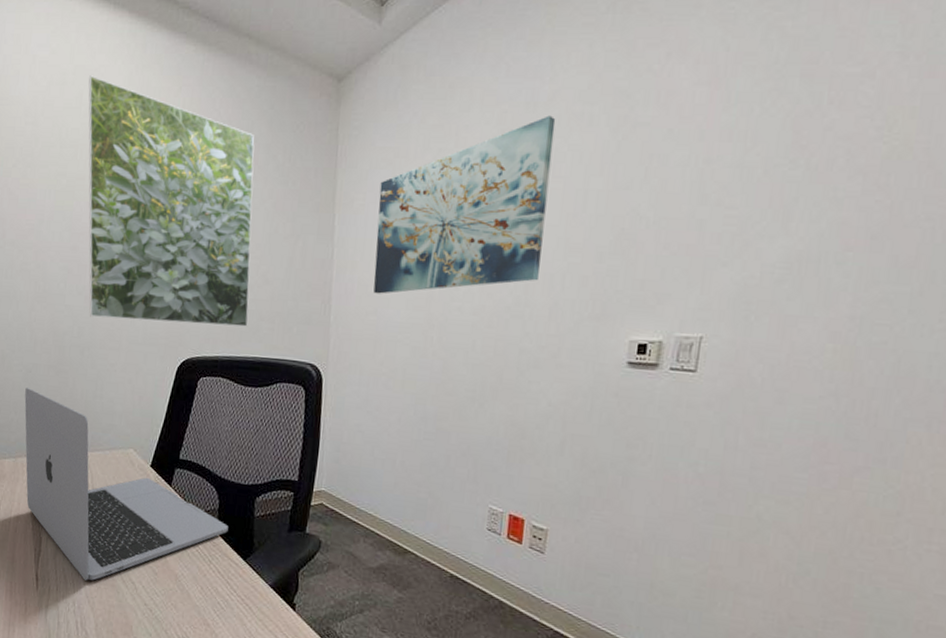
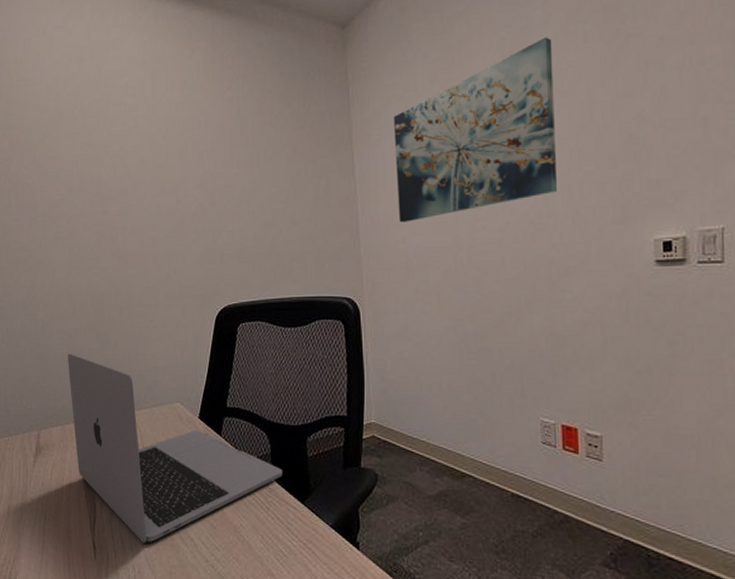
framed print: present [88,75,255,327] -> none [106,49,281,277]

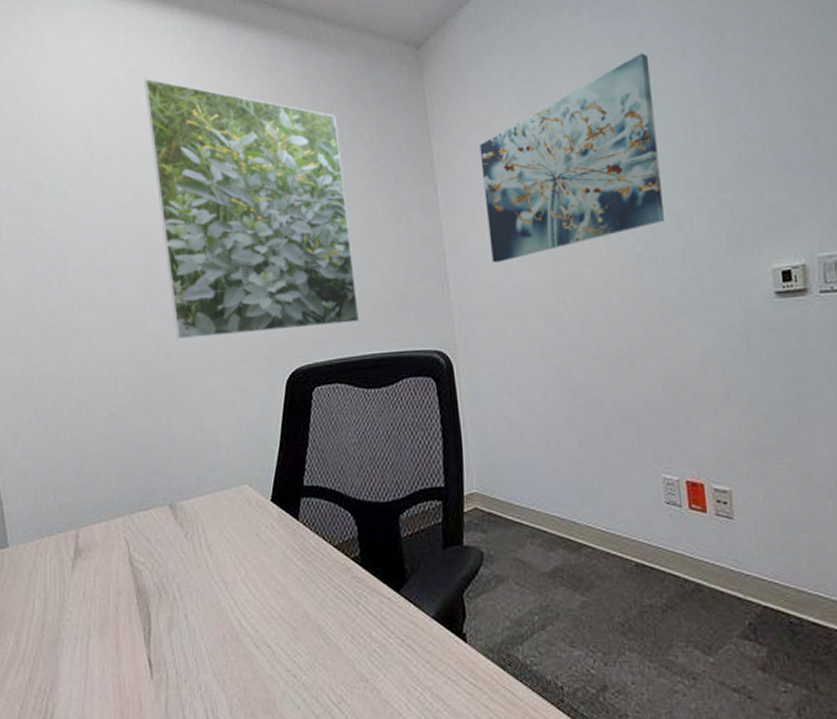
laptop: present [68,354,283,543] -> none [110,434,373,655]
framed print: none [106,49,281,277] -> present [144,78,360,340]

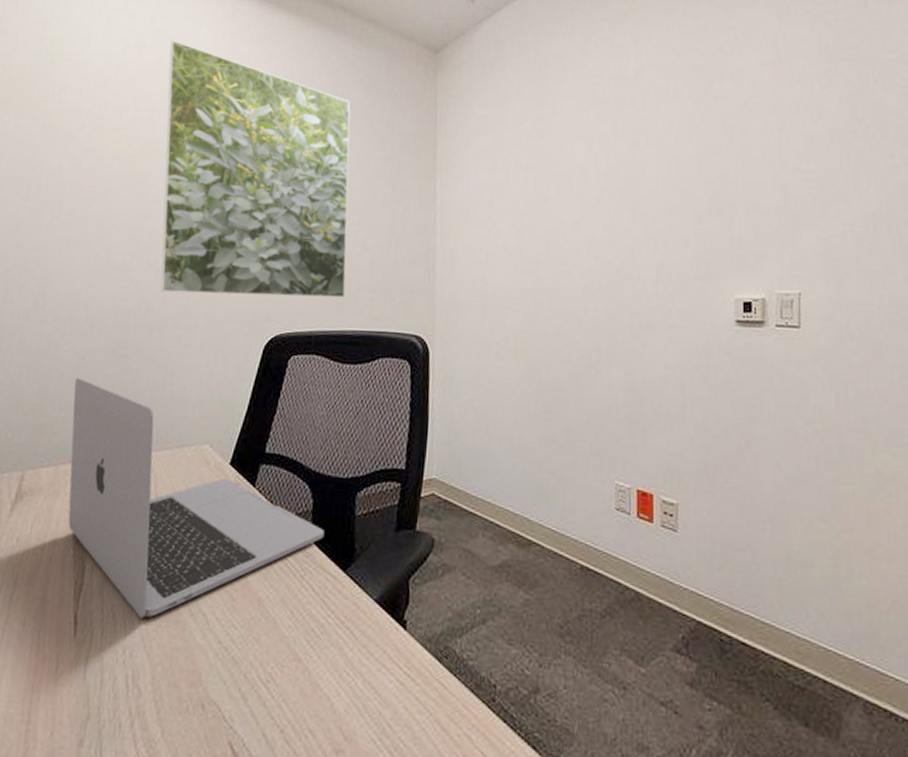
laptop: none [110,434,373,655] -> present [68,378,325,618]
wall art: present [479,53,664,263] -> none [479,88,644,259]

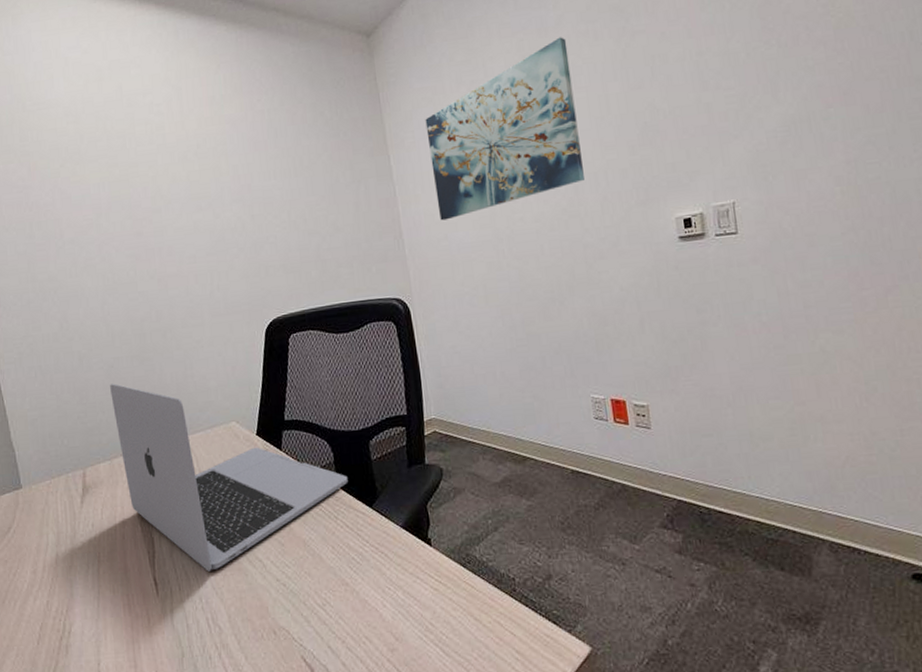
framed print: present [160,40,351,298] -> none [126,67,328,299]
wall art: none [479,88,644,259] -> present [425,37,584,221]

